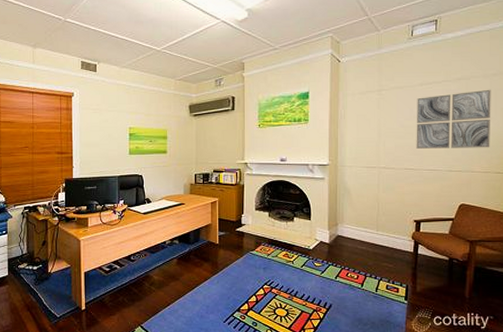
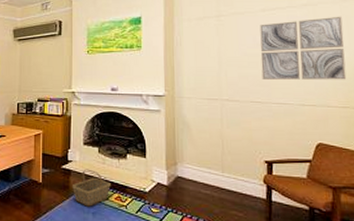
basket: none [246,231,279,263] -> present [73,169,111,207]

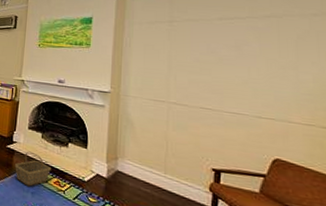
wall art: present [260,16,347,80] -> none [214,30,313,97]

